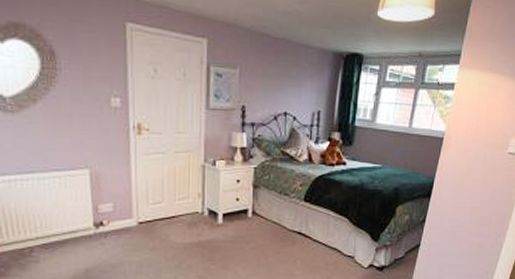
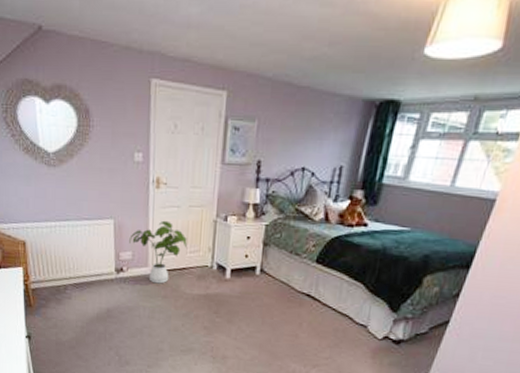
house plant: none [109,168,174,236] -> present [129,220,187,284]

